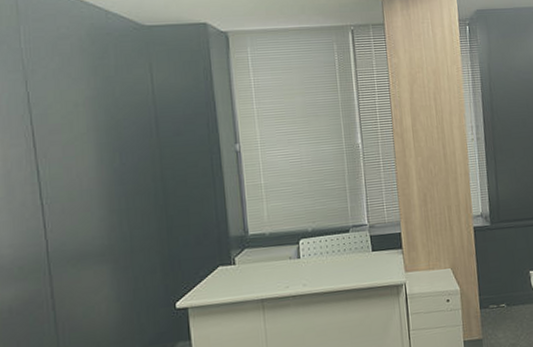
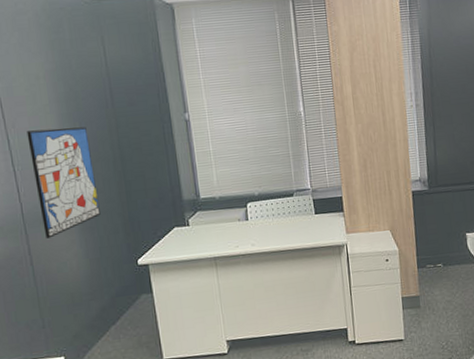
wall art: none [59,157,137,280] -> present [26,127,101,239]

